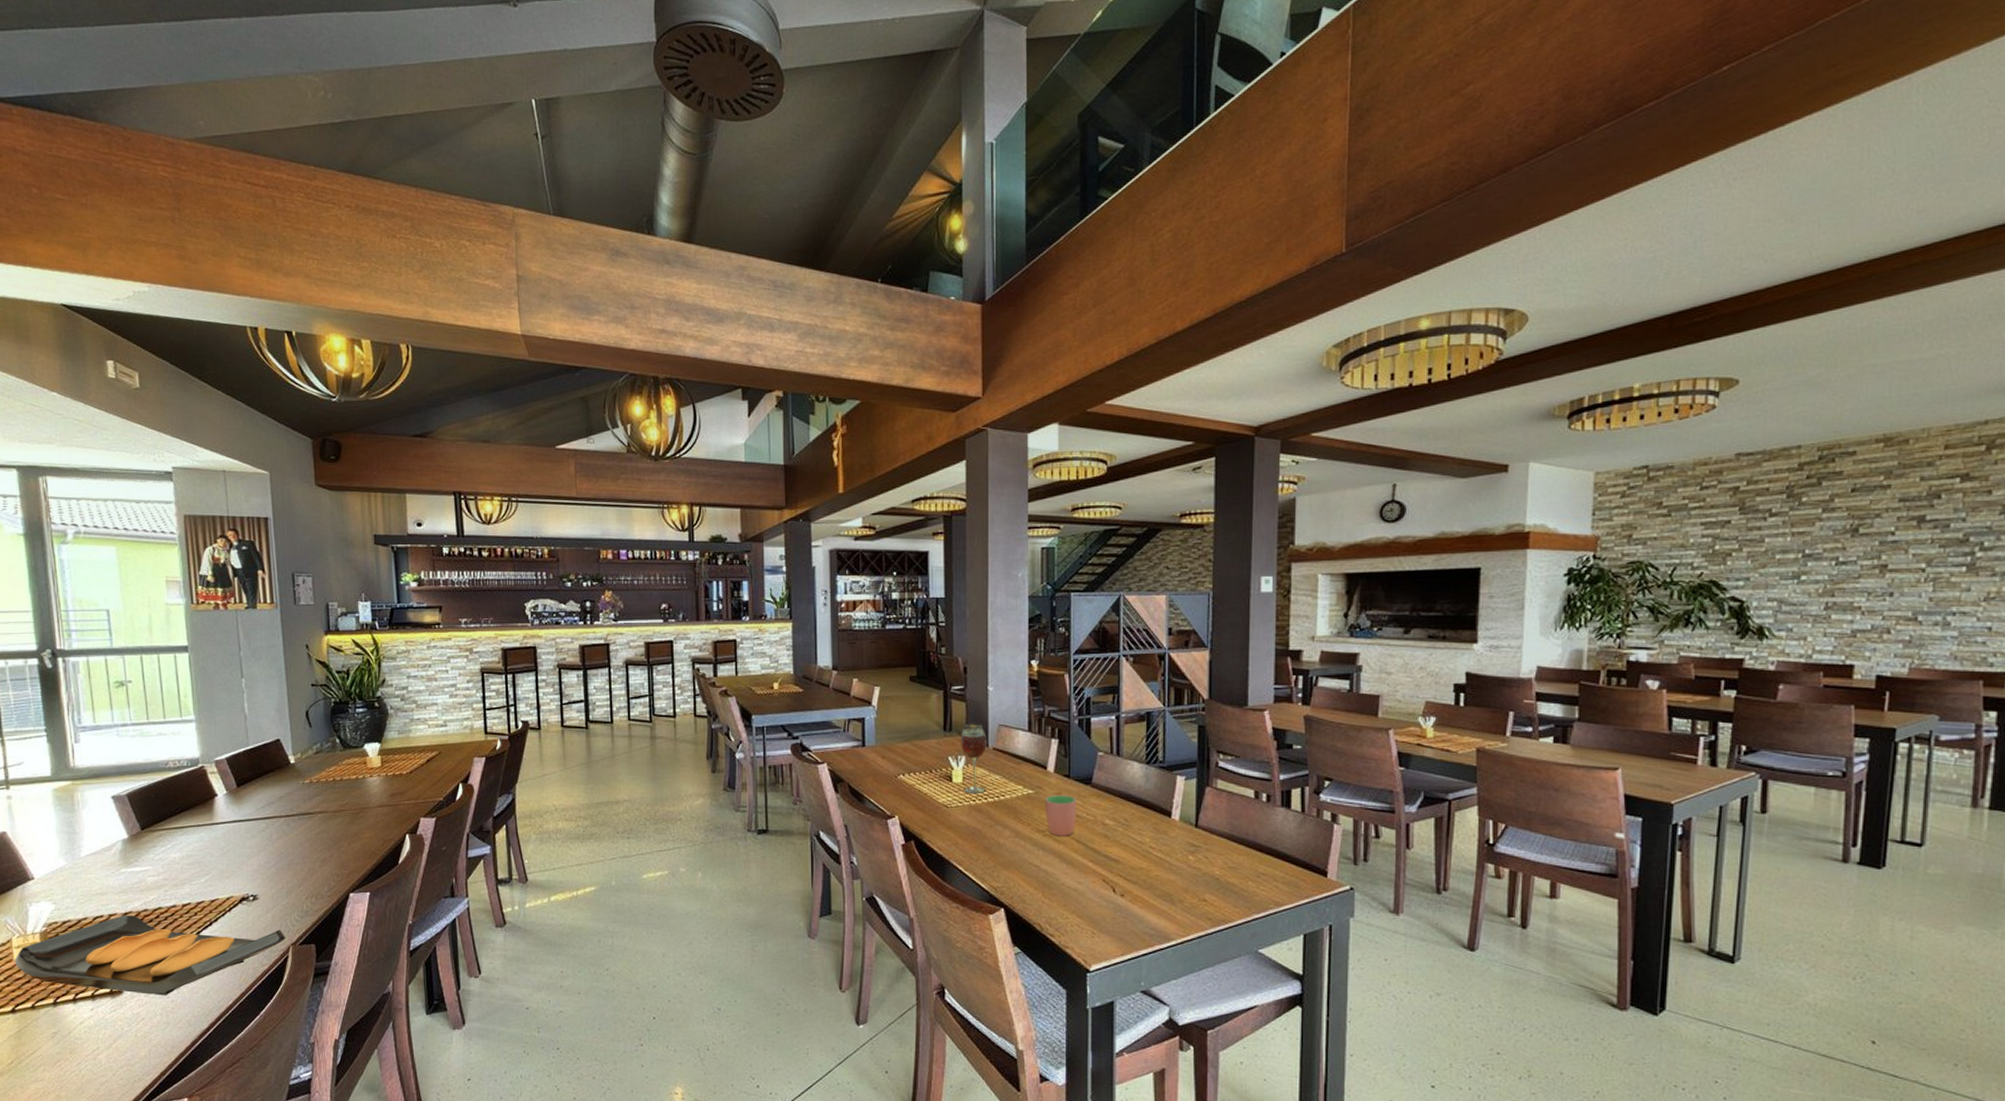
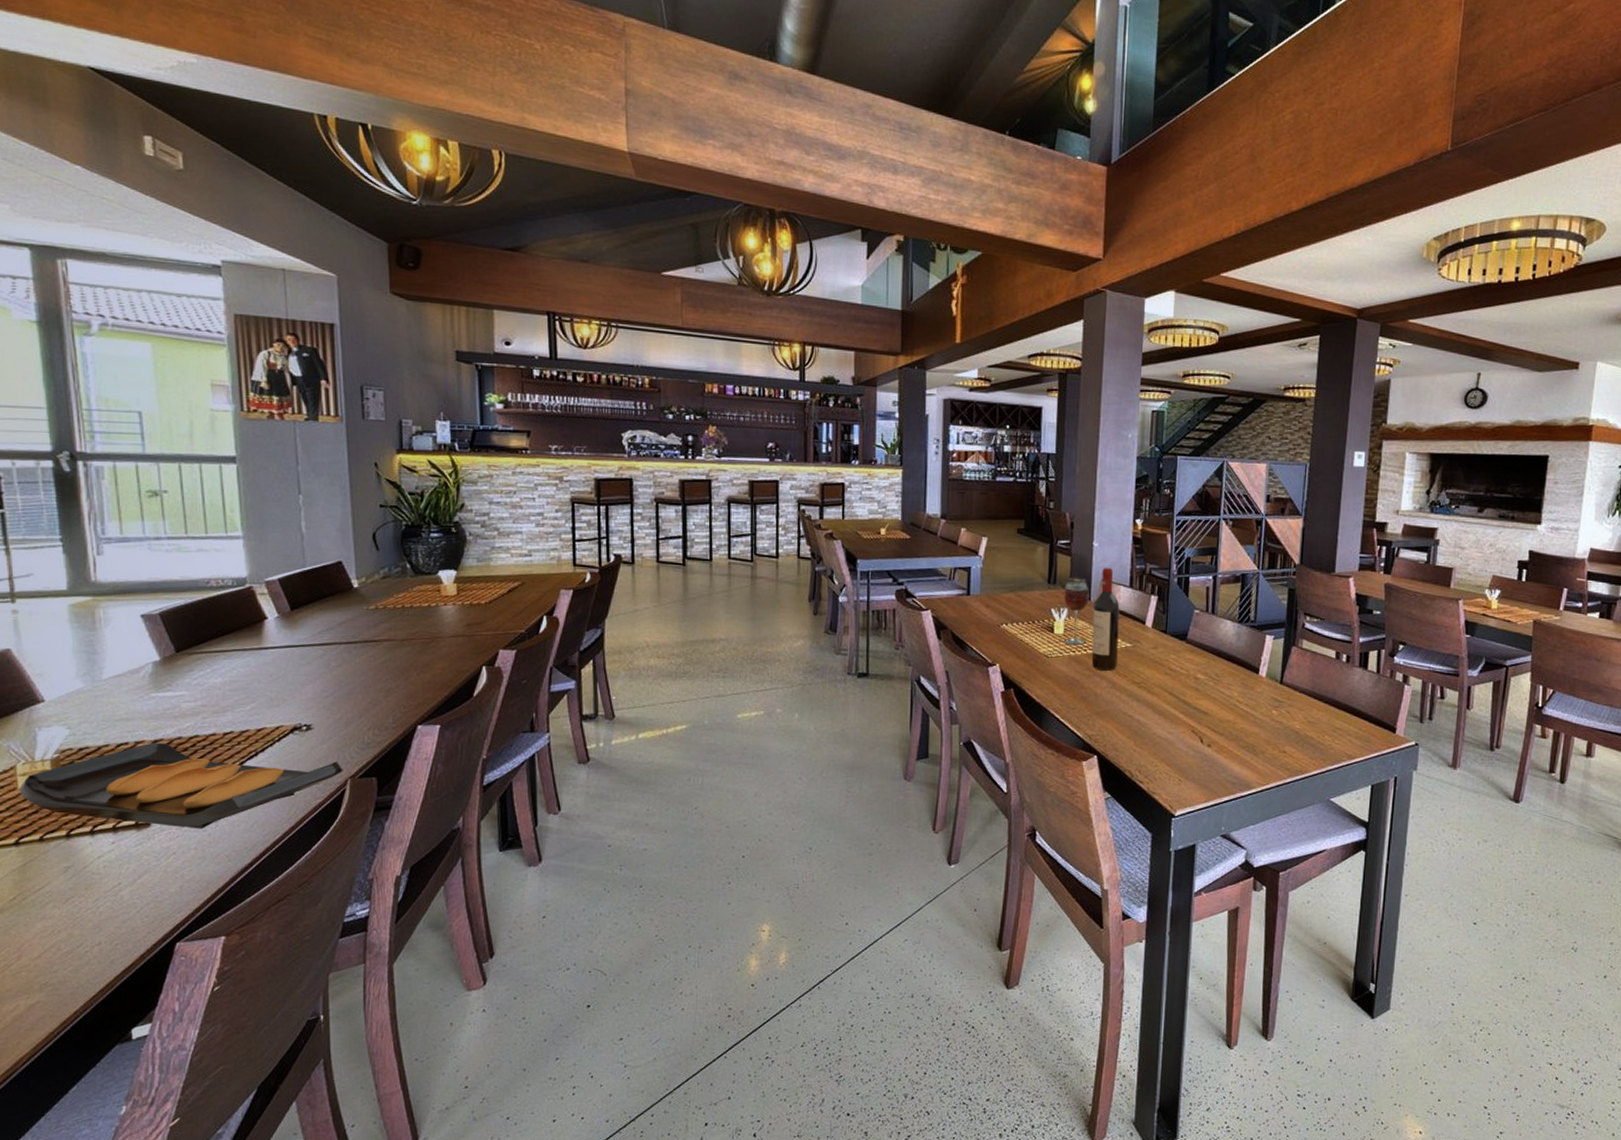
wine bottle: none [992,712,1020,819] -> present [1091,568,1120,671]
cup: present [1044,795,1077,836] -> none [1141,649,1172,689]

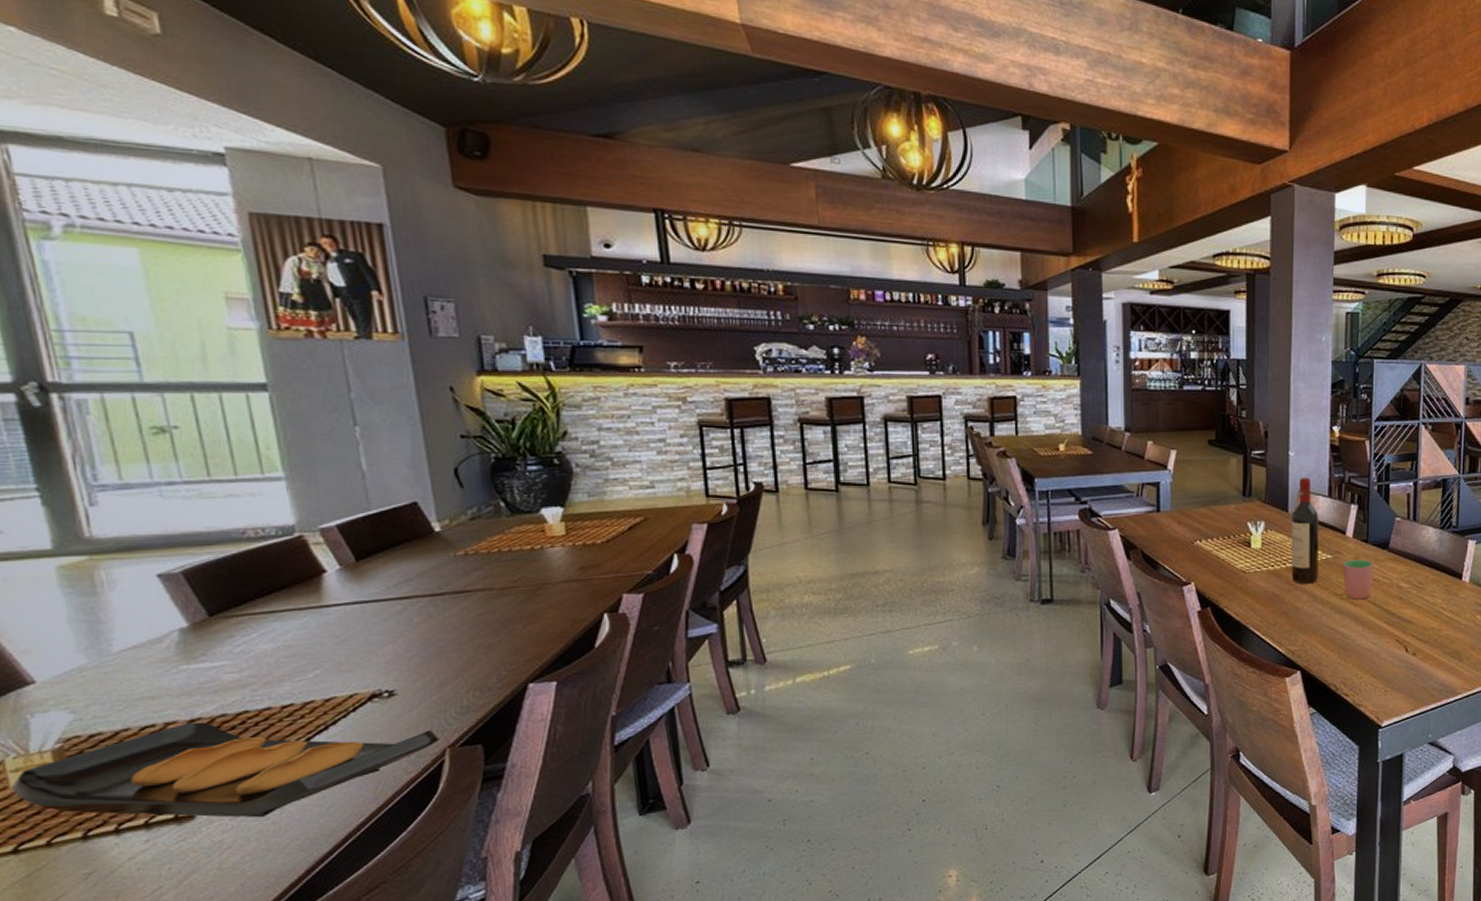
wineglass: present [1064,577,1089,645] -> none [1260,488,1287,559]
cup: none [1141,649,1172,689] -> present [1342,560,1374,599]

